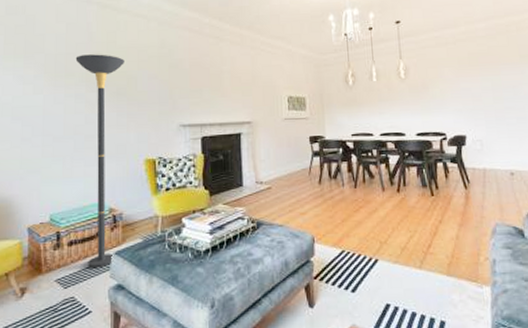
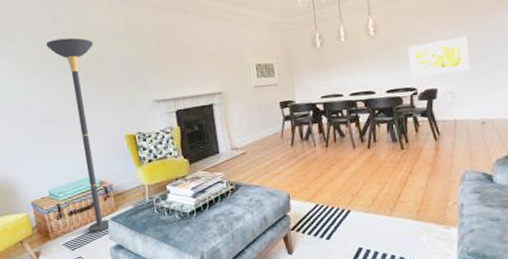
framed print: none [437,86,497,123] -> present [408,36,470,78]

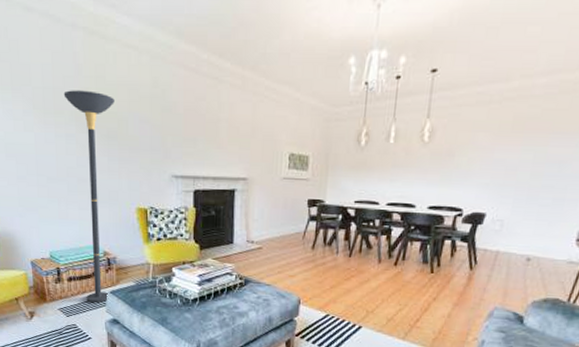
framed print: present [408,36,470,78] -> none [459,159,534,200]

